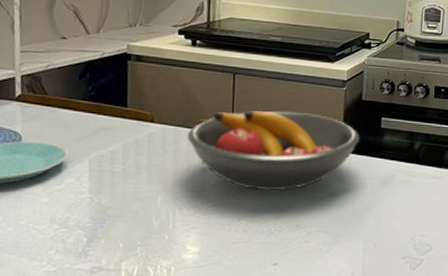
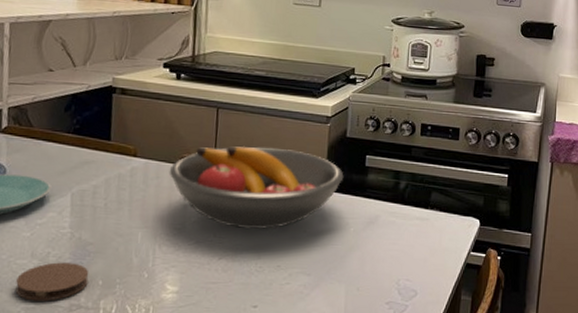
coaster: none [35,226,110,265] -> present [15,262,89,301]

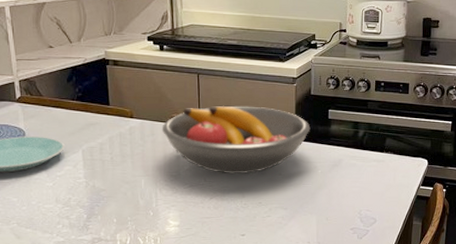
coaster: present [15,262,89,301] -> none [47,205,105,236]

